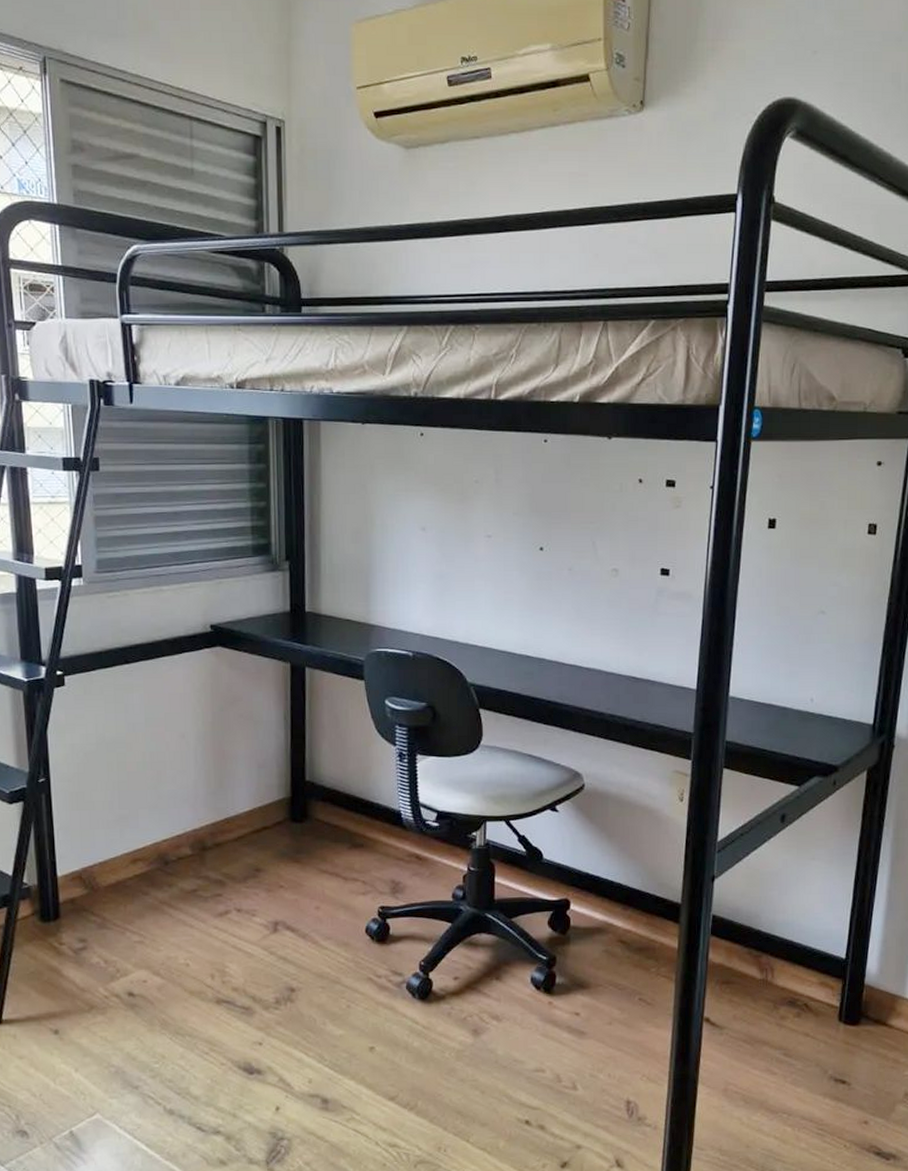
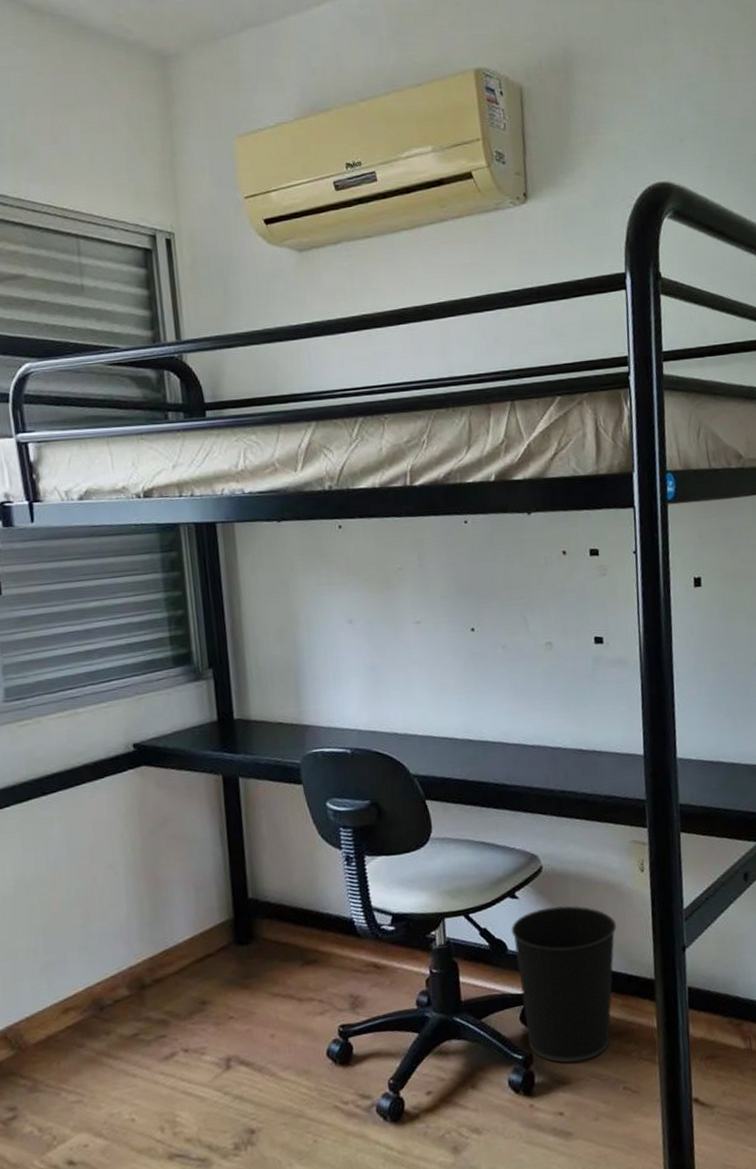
wastebasket: none [548,823,651,970] -> present [511,905,617,1063]

